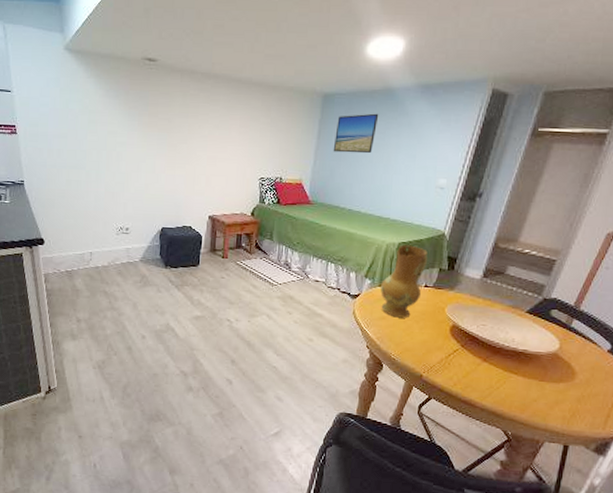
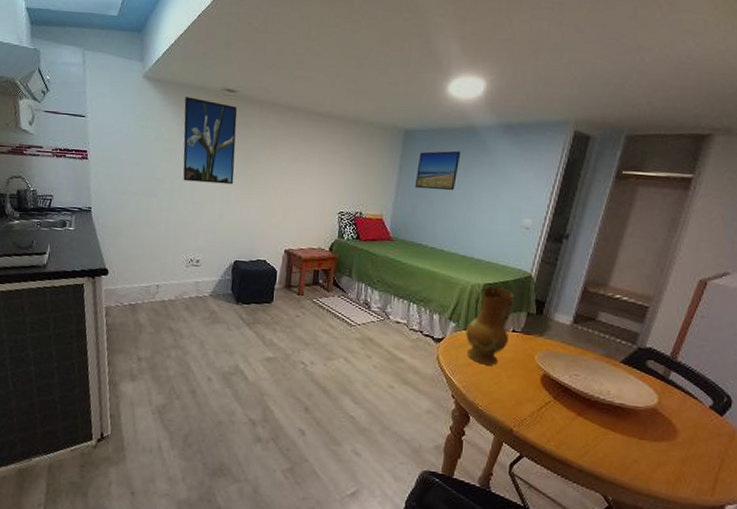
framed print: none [106,68,159,154] -> present [183,97,237,185]

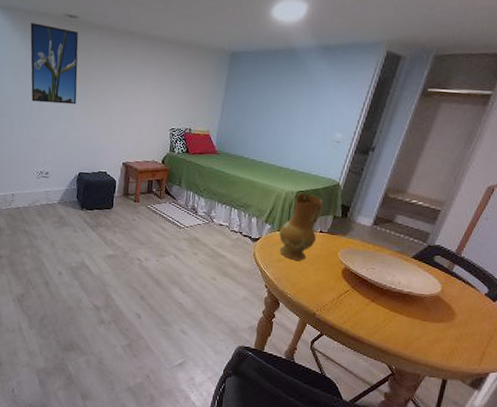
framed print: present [414,150,461,191] -> none [238,71,282,109]

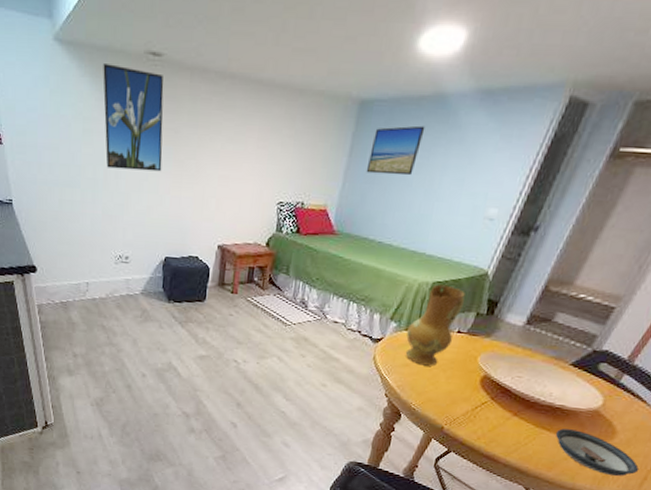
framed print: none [238,71,282,109] -> present [366,125,426,176]
saucer: none [407,312,477,353] -> present [555,428,639,477]

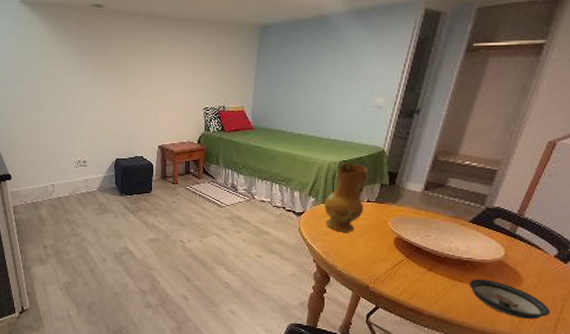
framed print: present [103,64,164,172] -> none [59,16,109,93]
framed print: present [366,125,426,176] -> none [272,40,315,80]

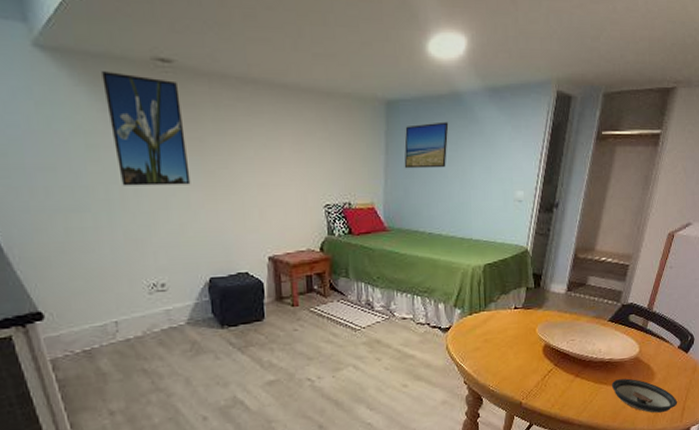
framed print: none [59,16,109,93] -> present [101,71,191,186]
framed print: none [272,40,315,80] -> present [404,121,449,169]
ceramic jug: present [324,163,369,233] -> none [471,266,515,346]

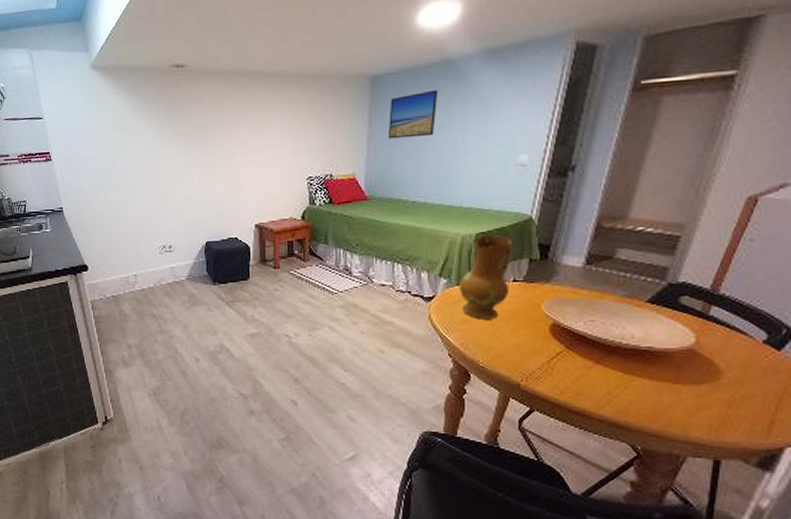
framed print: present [101,71,191,186] -> none [134,80,195,168]
ceramic jug: none [471,266,515,346] -> present [459,235,514,320]
saucer: present [611,378,677,413] -> none [649,373,760,423]

